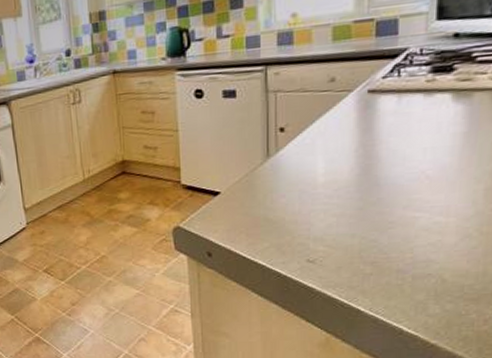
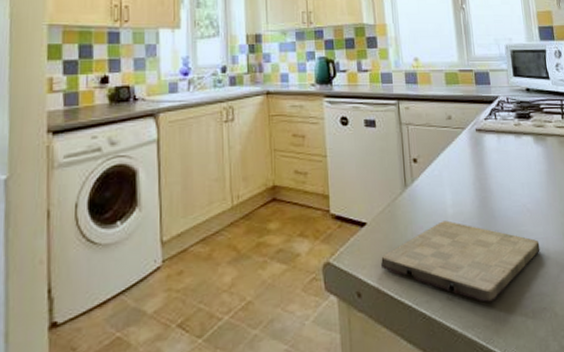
cutting board: none [235,189,437,266] -> present [381,220,540,303]

